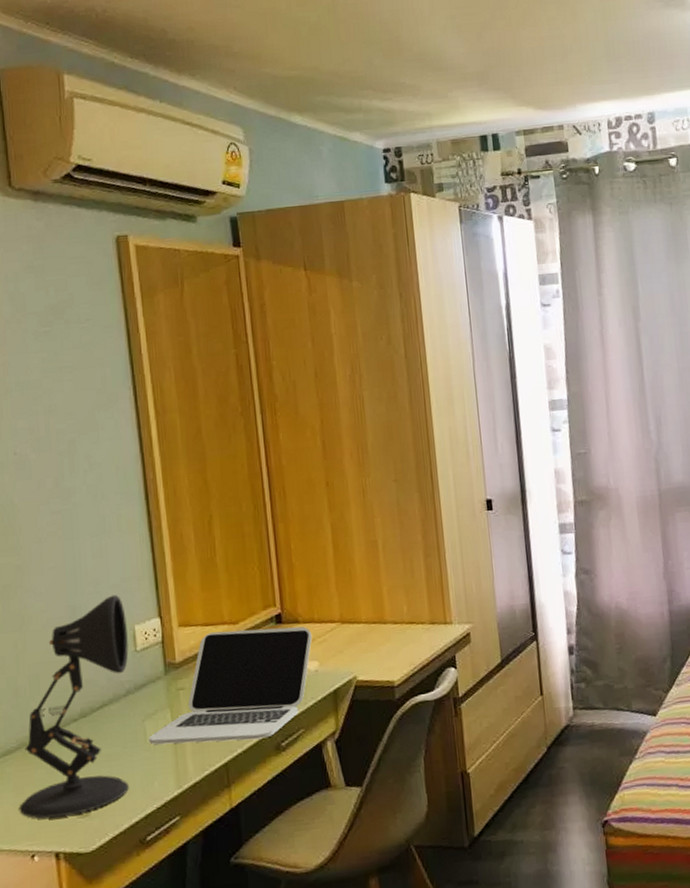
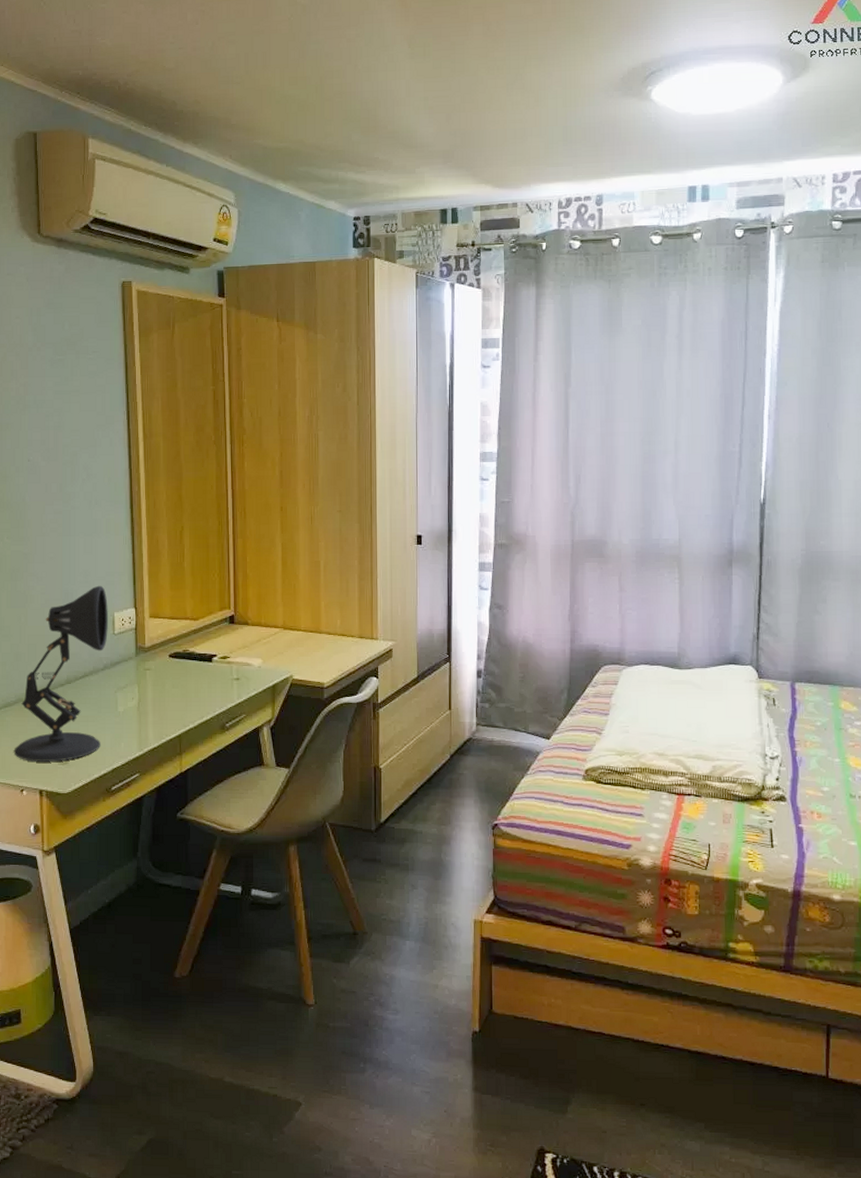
laptop: present [149,626,313,745] -> none [119,625,259,718]

